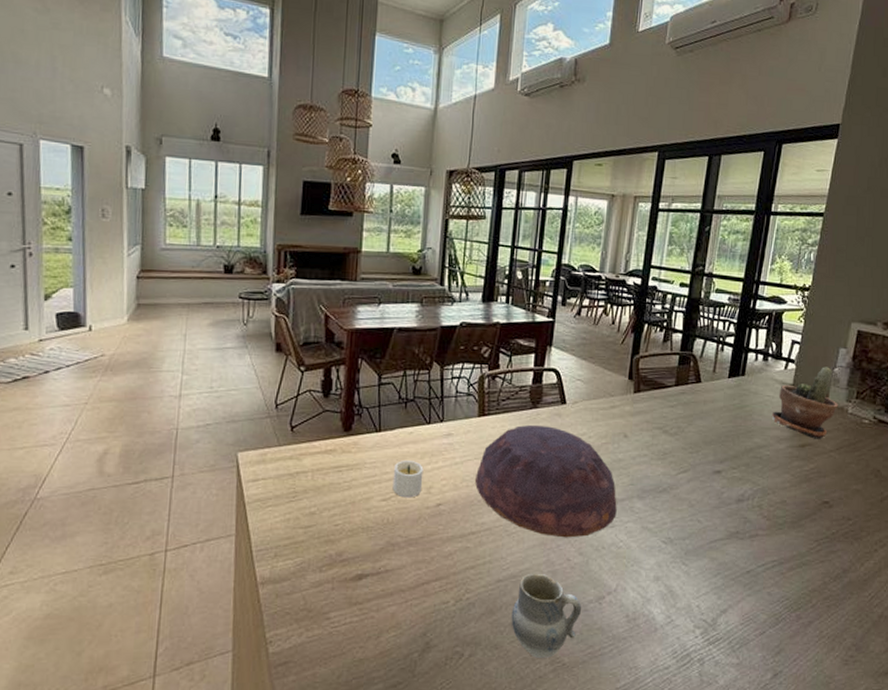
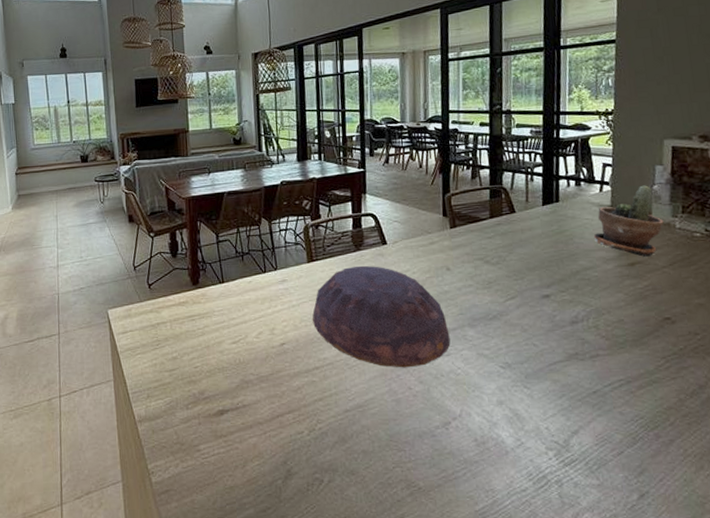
candle: present [392,461,424,498] -> none [239,306,266,340]
cup: present [511,573,582,658] -> none [362,402,430,483]

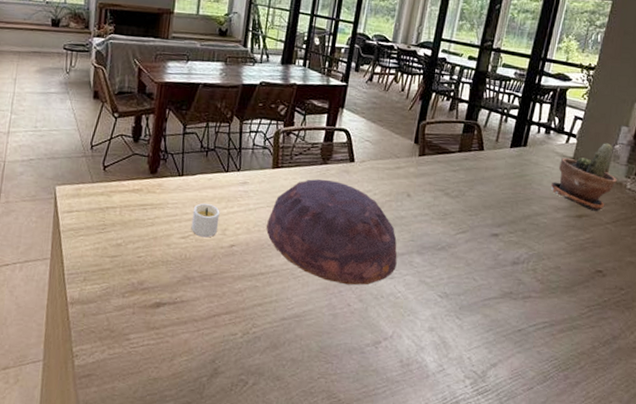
candle: none [239,306,266,340] -> present [191,203,220,238]

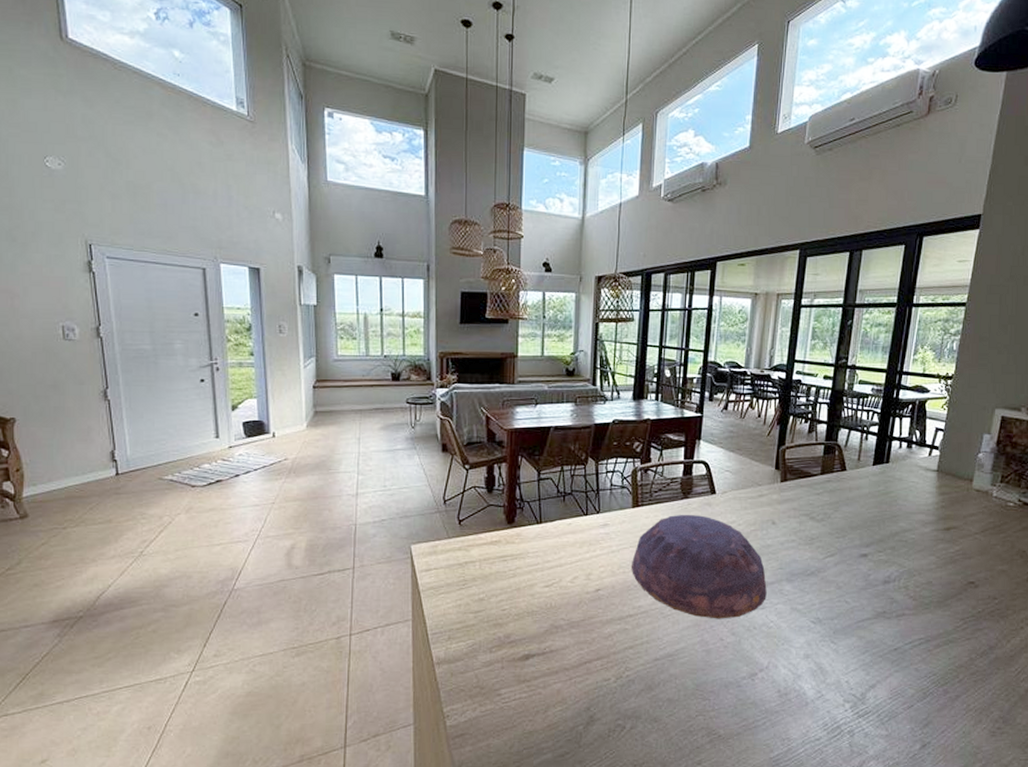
candle: present [191,203,220,238] -> none [554,550,583,584]
potted plant: present [550,143,617,212] -> none [916,452,983,524]

